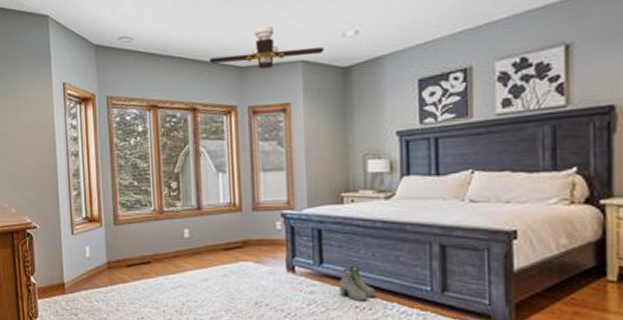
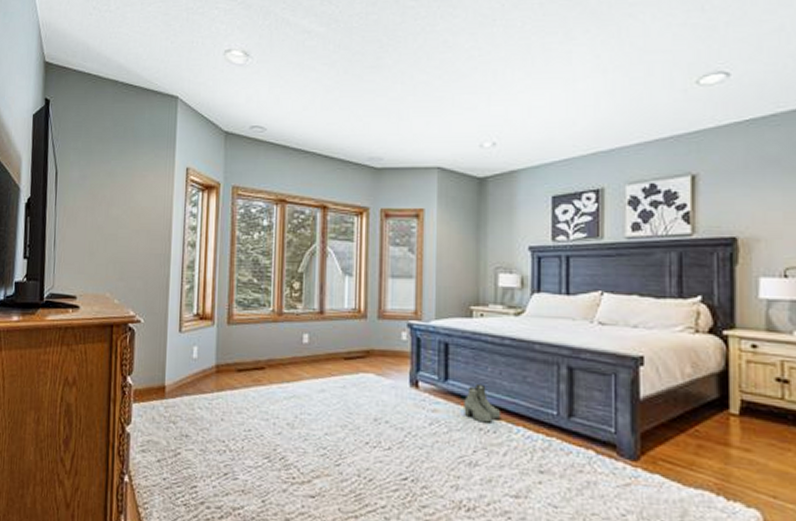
ceiling fan: present [209,25,324,70] -> none [343,129,460,172]

